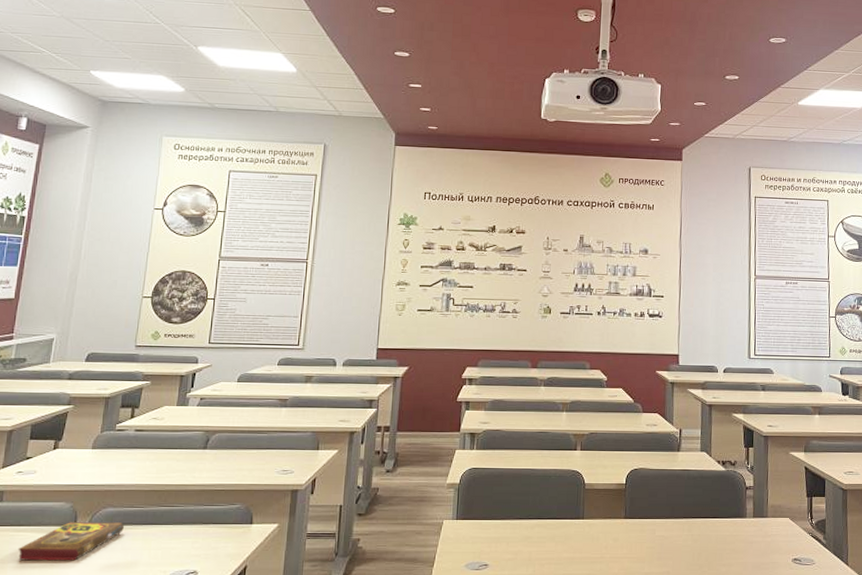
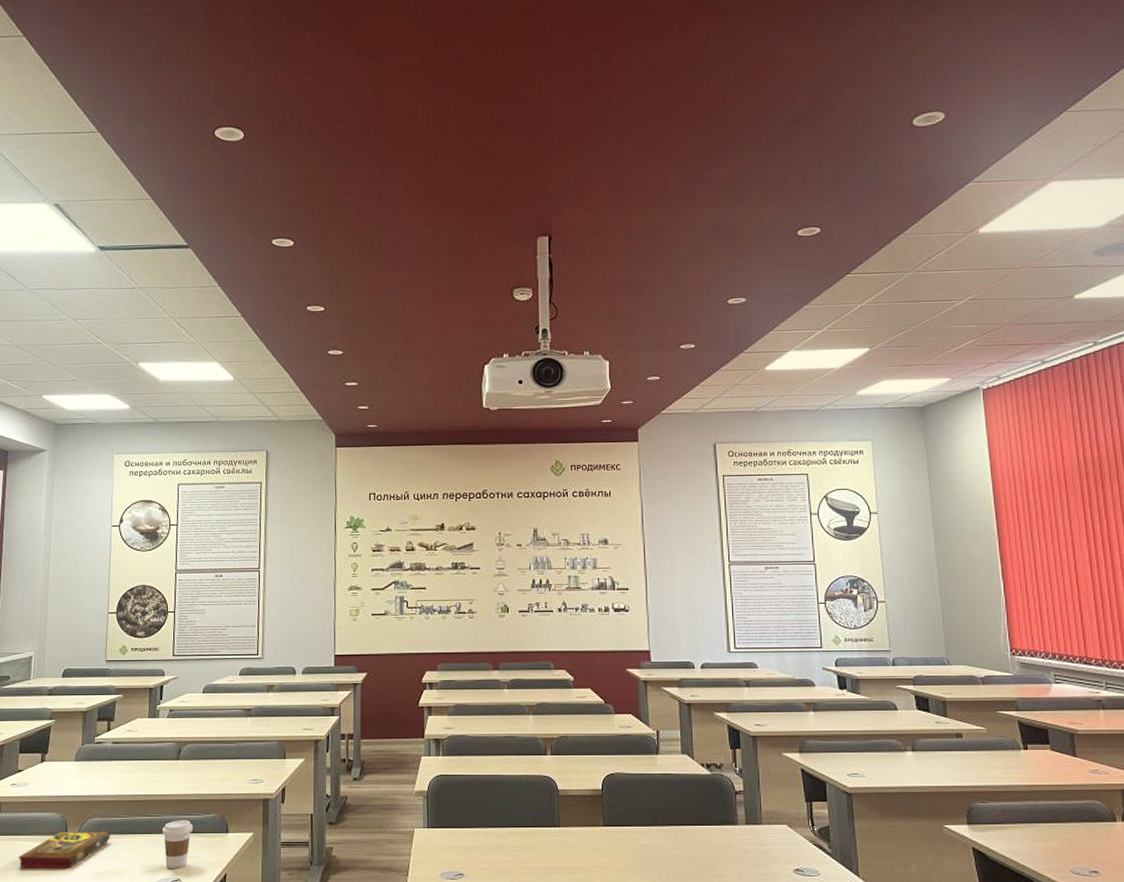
coffee cup: none [181,511,216,560] -> present [162,820,193,868]

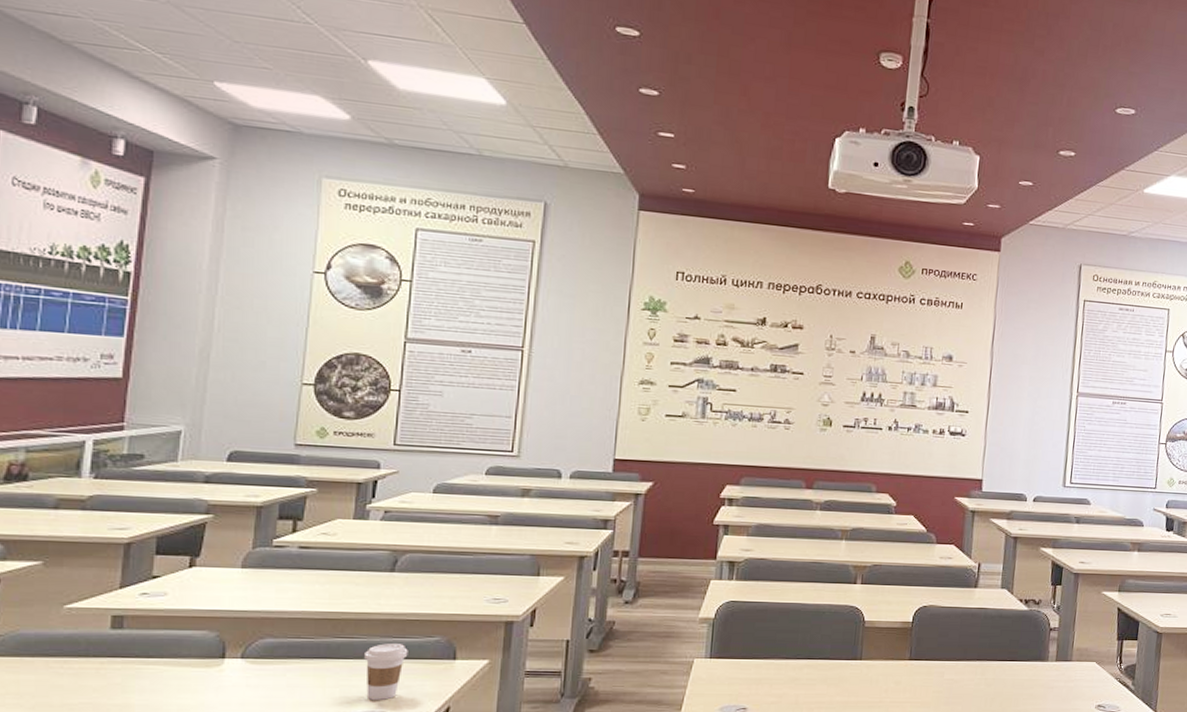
book: present [18,831,110,869] -> none [147,654,289,699]

